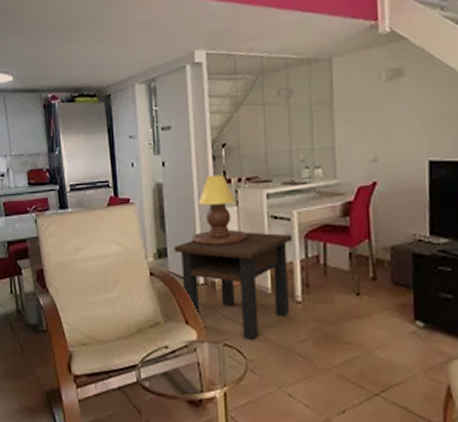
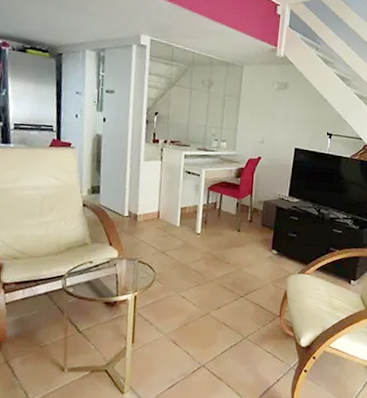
side table: present [174,231,292,341] -> none [106,180,199,260]
table lamp: present [193,174,248,247] -> none [122,134,167,190]

